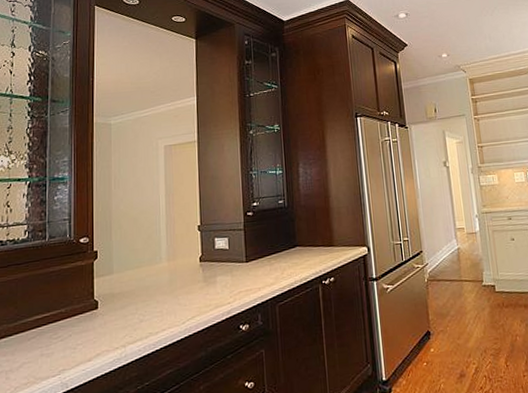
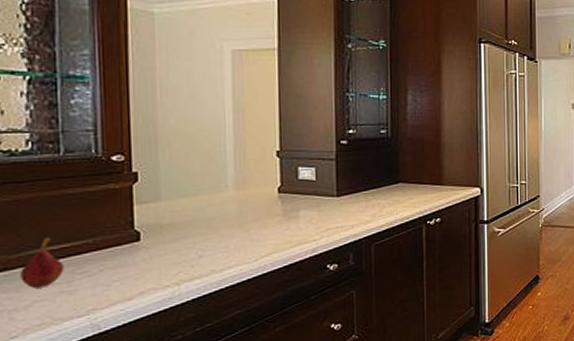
fruit: none [15,308,44,352] -> present [20,236,64,288]

